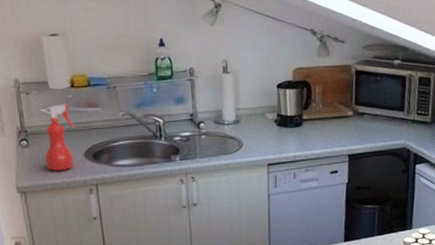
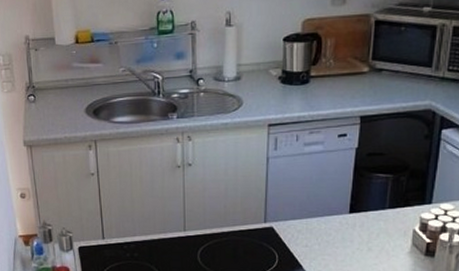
spray bottle: present [39,103,75,171] -> none [46,59,78,126]

